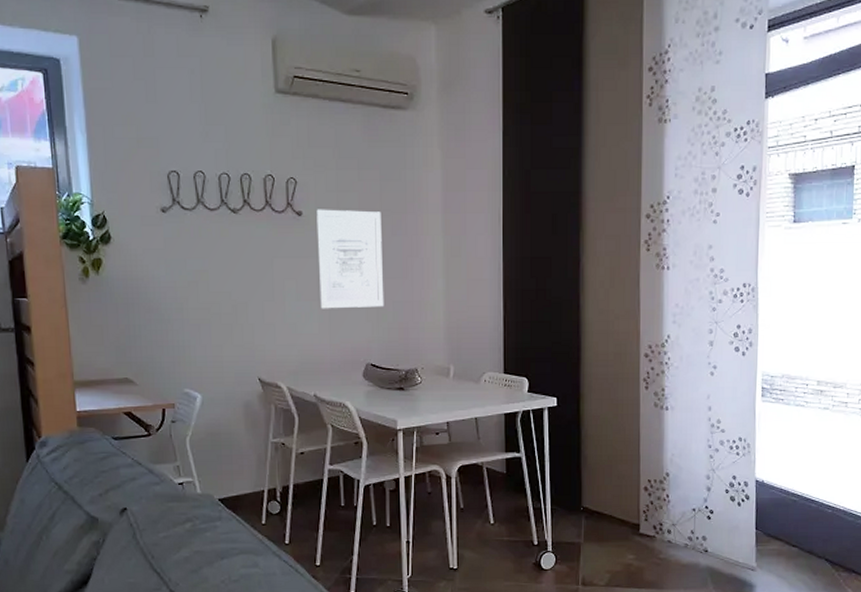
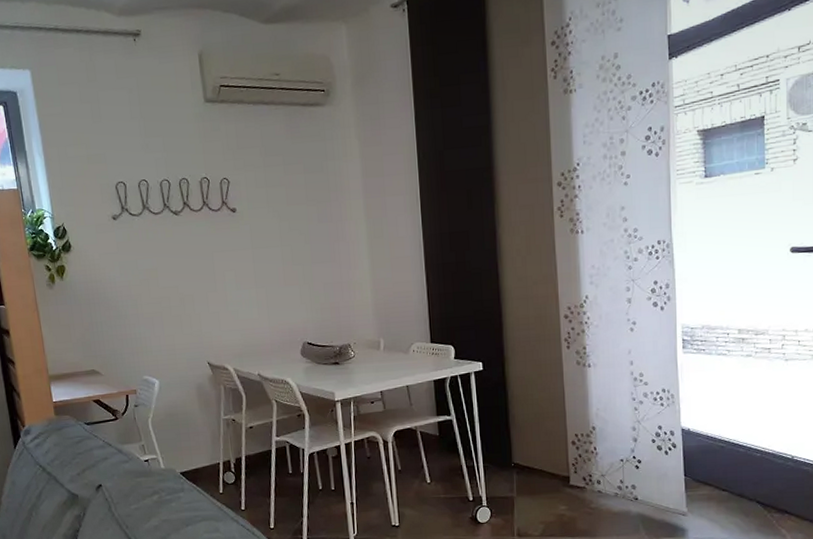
wall art: present [316,209,384,309] -> none [249,202,316,296]

